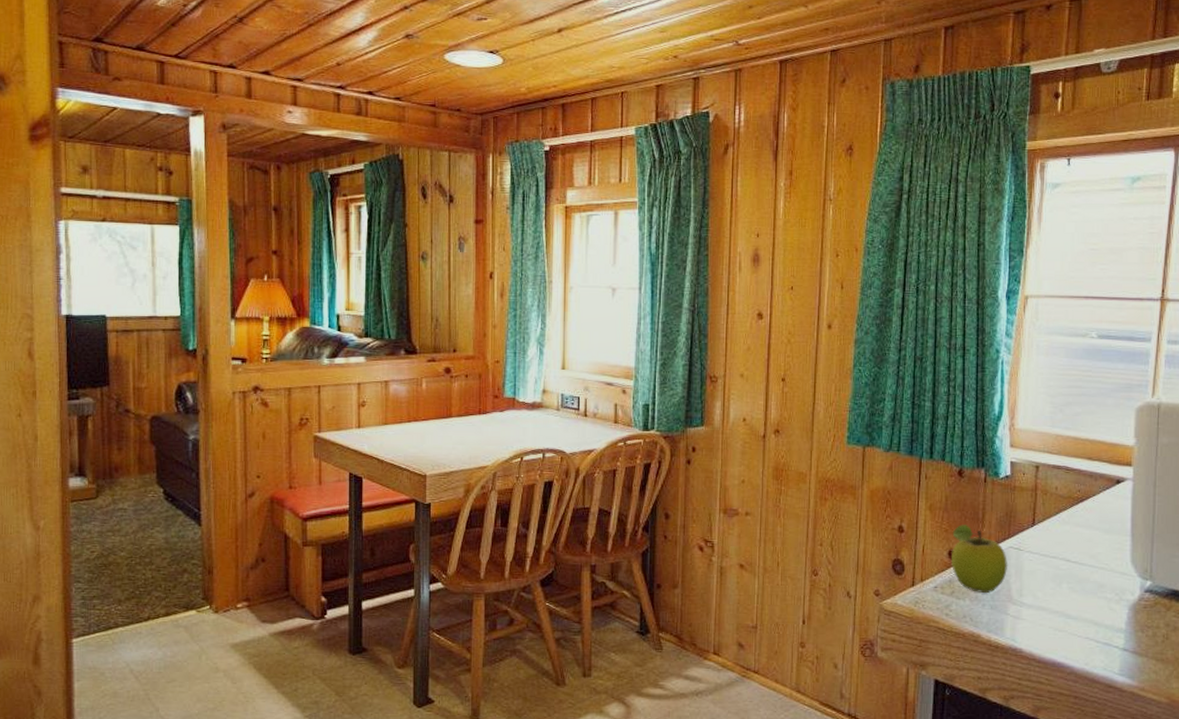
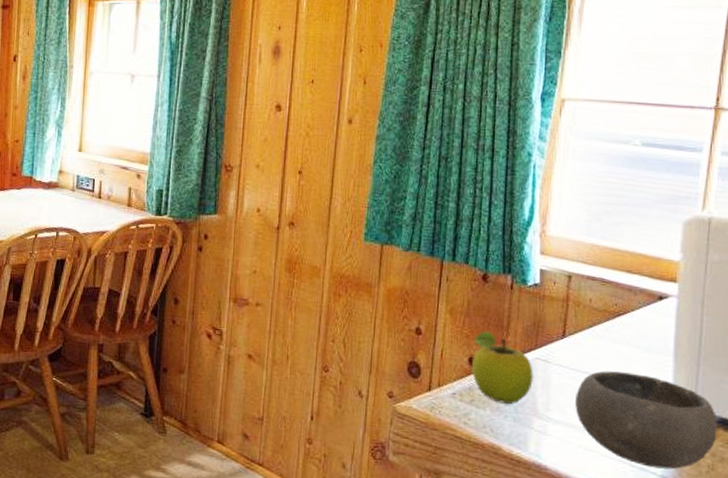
bowl: none [1046,554,1170,642] -> present [575,370,718,470]

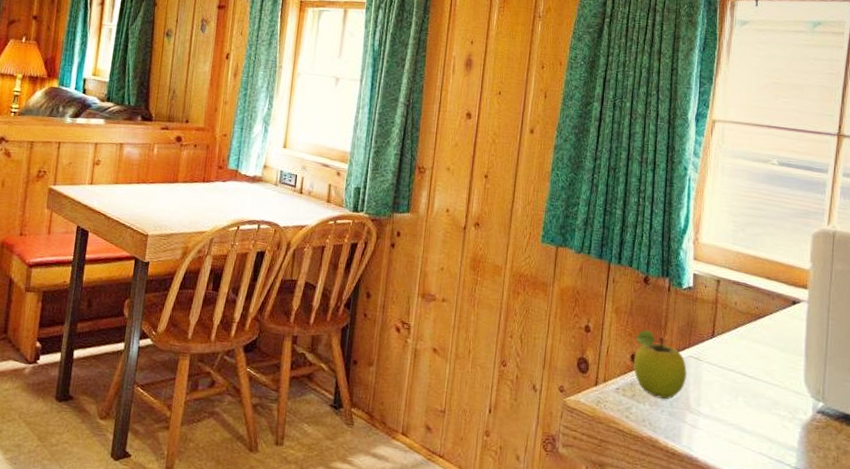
bowl: present [575,370,718,470] -> none [722,368,841,462]

